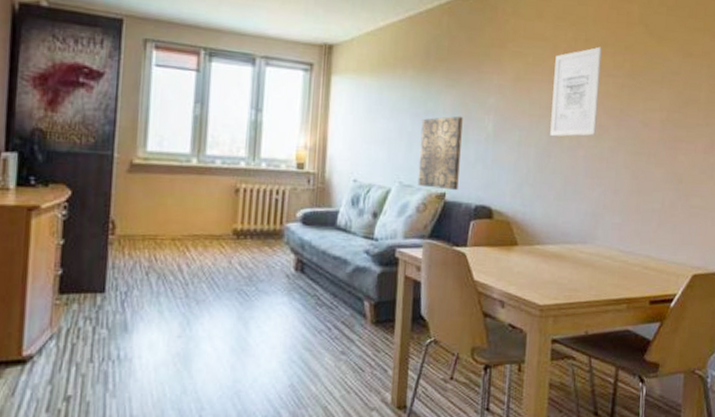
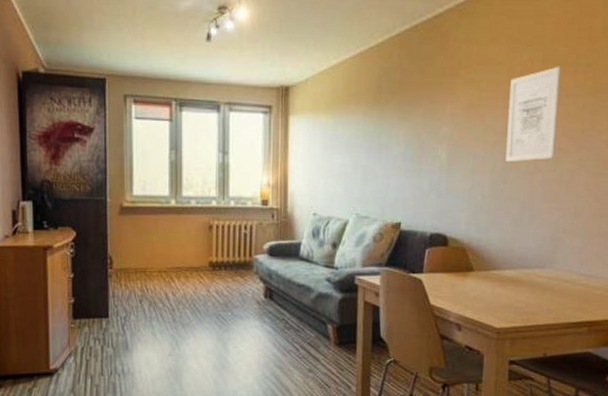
wall art: present [417,116,463,191] -> none [373,147,416,220]

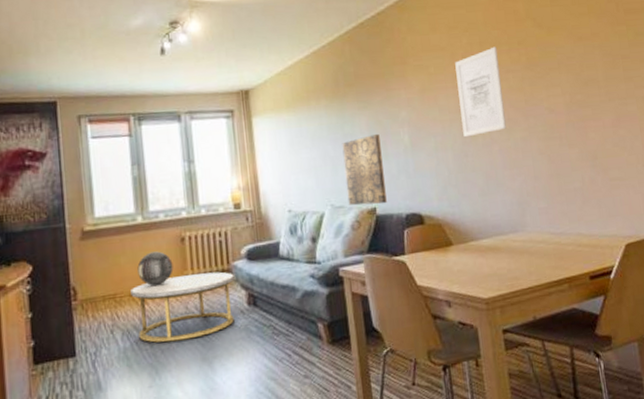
coffee table: none [160,261,255,320] -> present [131,271,235,343]
decorative sphere: none [167,235,200,267] -> present [137,251,174,287]
wall art: none [373,147,416,220] -> present [342,133,387,206]

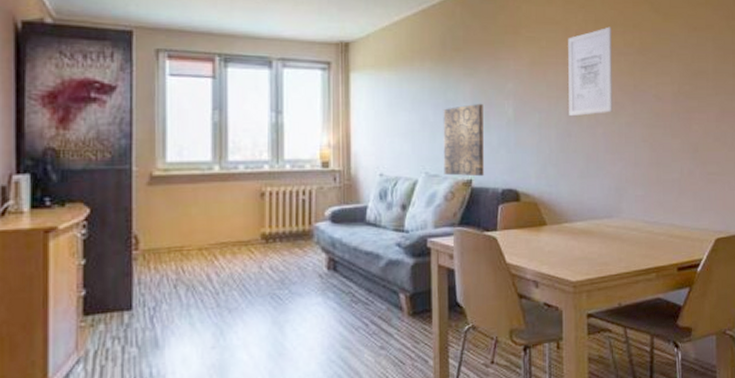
coffee table: present [131,271,235,343] -> none [200,232,315,302]
decorative sphere: present [137,251,174,287] -> none [210,205,249,242]

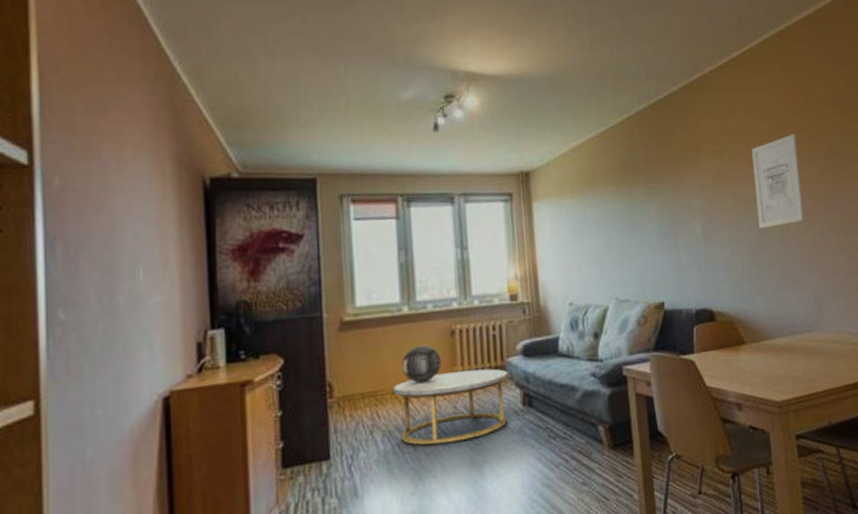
coffee table: none [200,232,315,302] -> present [393,368,509,446]
decorative sphere: none [210,205,249,242] -> present [402,345,442,384]
wall art: present [443,103,484,177] -> none [629,222,676,300]

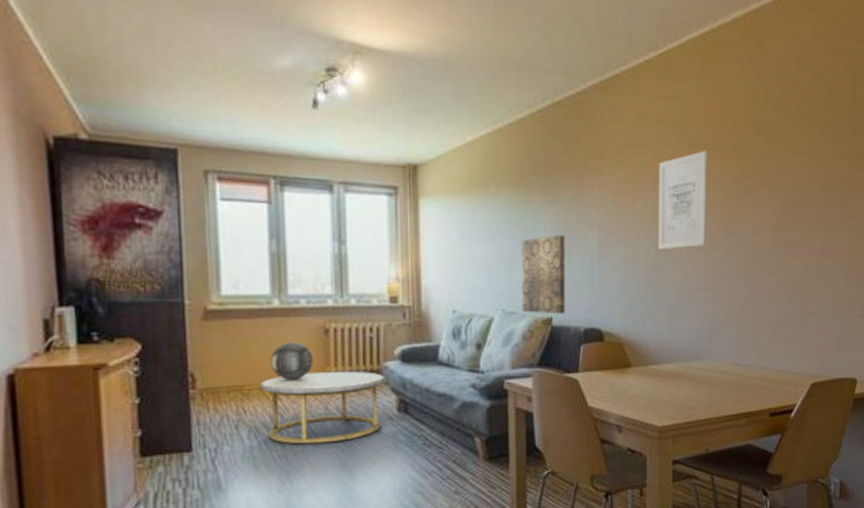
wall art: none [629,222,676,300] -> present [521,234,565,315]

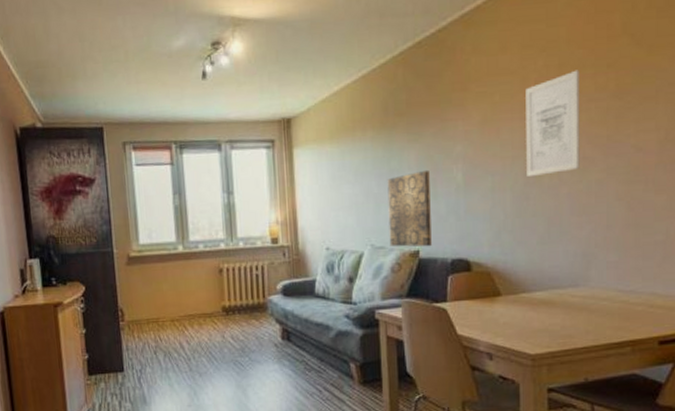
coffee table: present [261,371,385,444] -> none [172,305,270,367]
decorative sphere: present [271,342,314,381] -> none [178,281,212,314]

